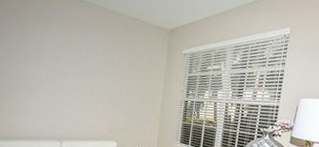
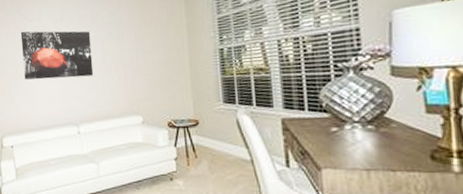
wall art: none [17,47,85,101] -> present [20,31,94,80]

